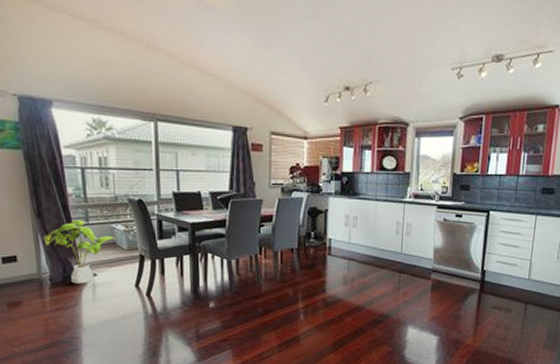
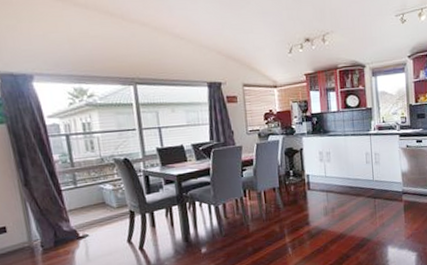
house plant: present [42,219,116,284] -> none [31,184,105,247]

